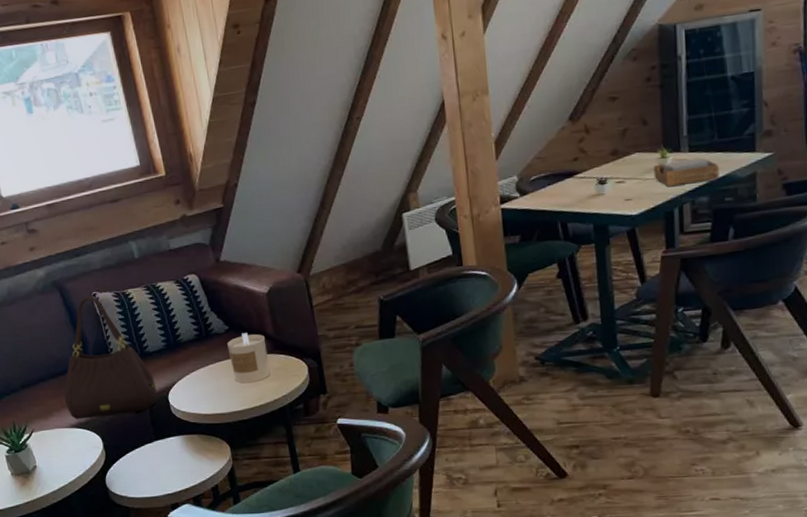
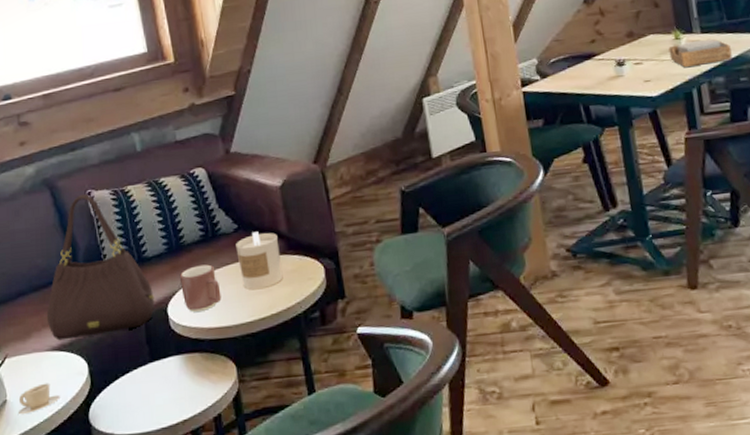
cup: none [46,453,81,478] -> present [18,383,60,415]
mug: none [177,360,216,400] -> present [179,264,221,312]

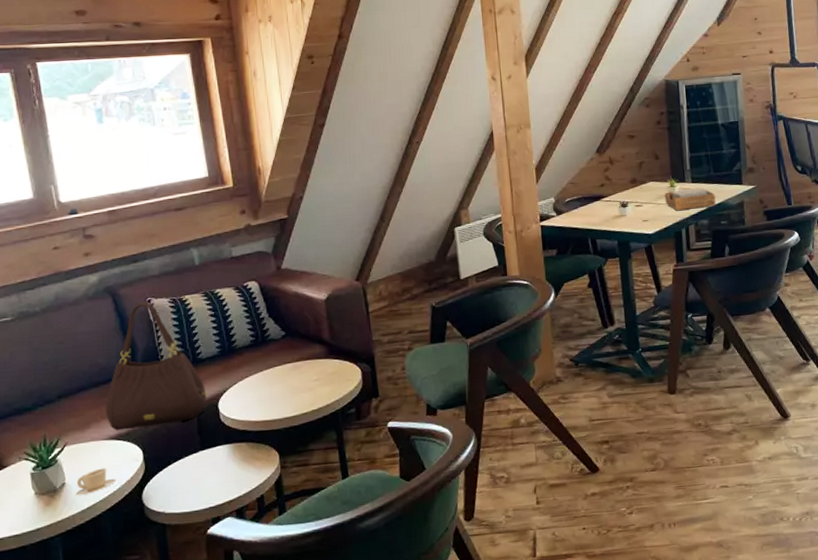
mug: present [179,264,221,312] -> none [230,366,268,407]
candle: present [236,231,283,290] -> none [283,338,324,389]

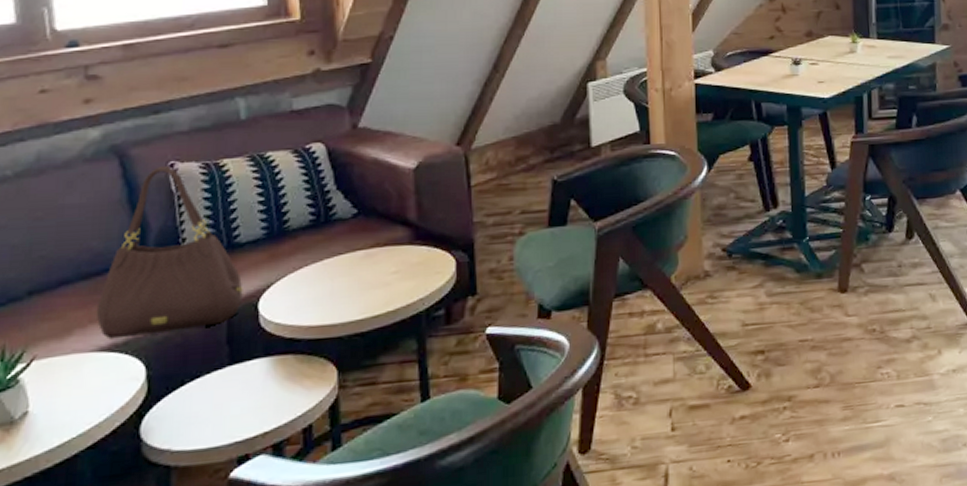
cup: present [76,468,116,496] -> none [43,390,103,430]
napkin holder: present [664,187,716,211] -> none [845,45,904,72]

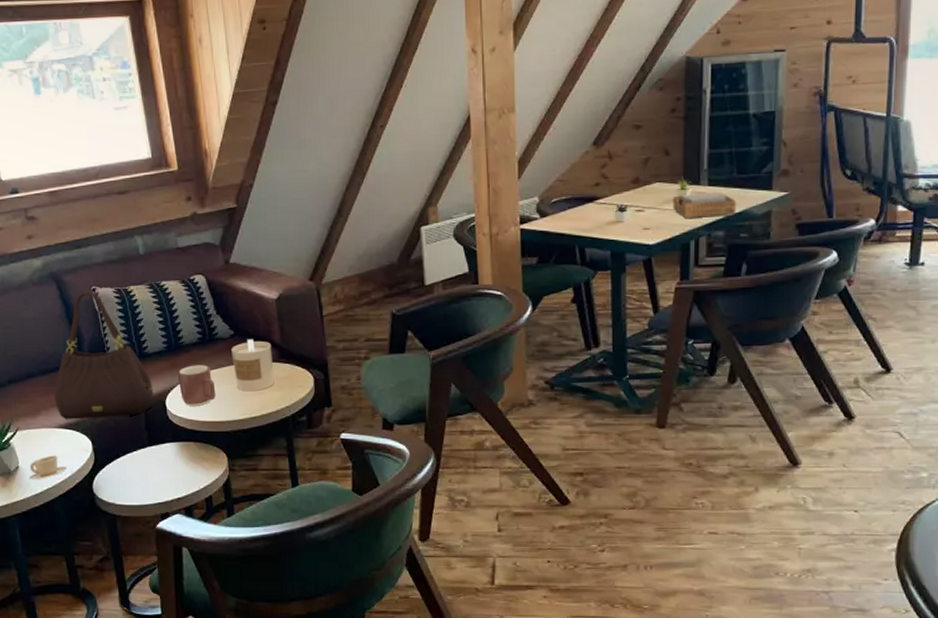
cup: none [43,390,103,430] -> present [29,455,67,480]
mug: none [278,253,328,307] -> present [177,365,216,406]
candle: none [352,218,407,284] -> present [231,339,275,392]
napkin holder: none [845,45,904,72] -> present [672,192,736,219]

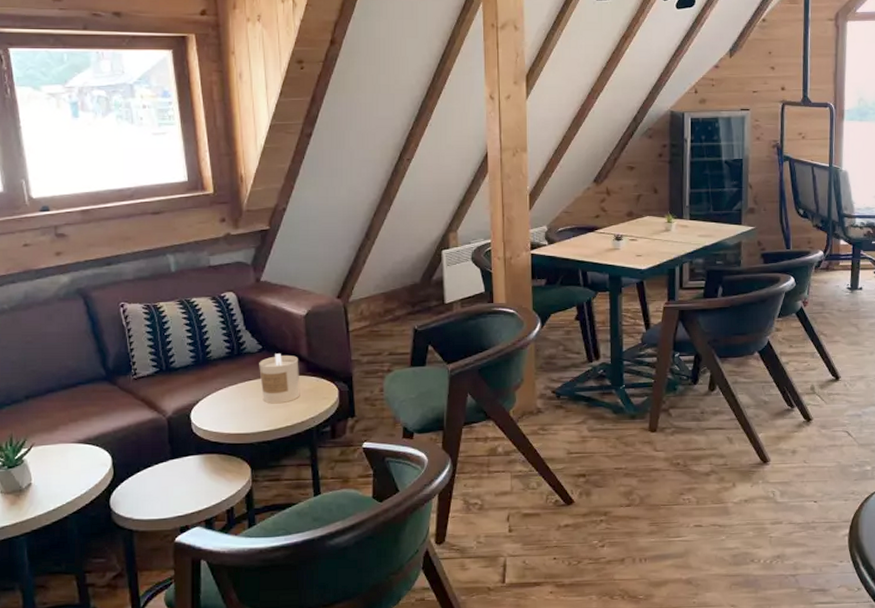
cup: present [29,455,67,480] -> none [42,471,83,497]
handbag: present [54,289,154,420] -> none [74,305,179,435]
mug: present [177,365,216,406] -> none [204,378,242,419]
napkin holder: present [672,192,736,219] -> none [661,225,713,248]

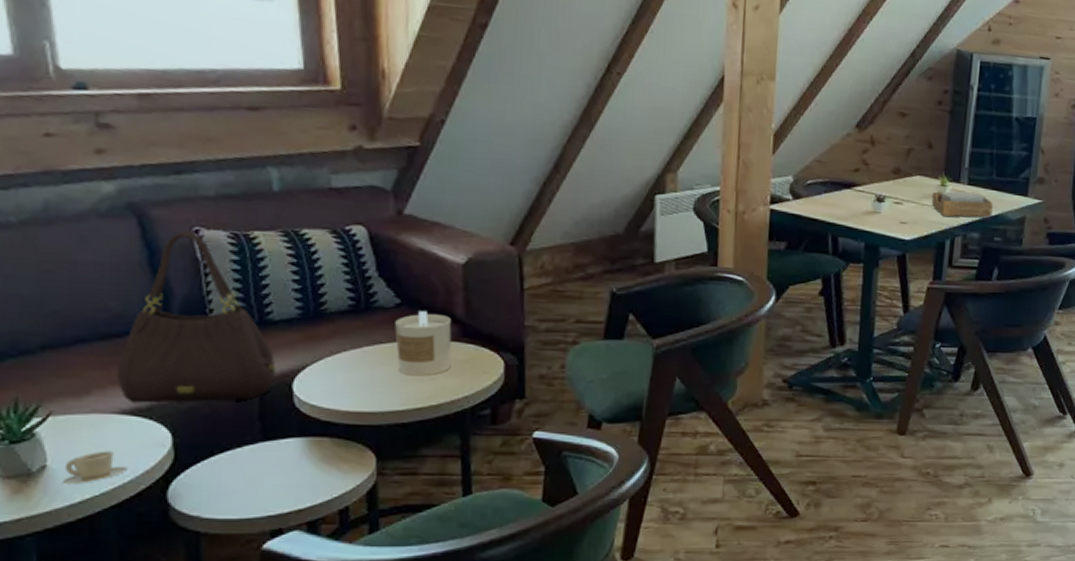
cup: none [42,471,83,497] -> present [63,451,127,485]
handbag: none [74,305,179,435] -> present [116,230,276,403]
napkin holder: none [661,225,713,248] -> present [931,191,993,218]

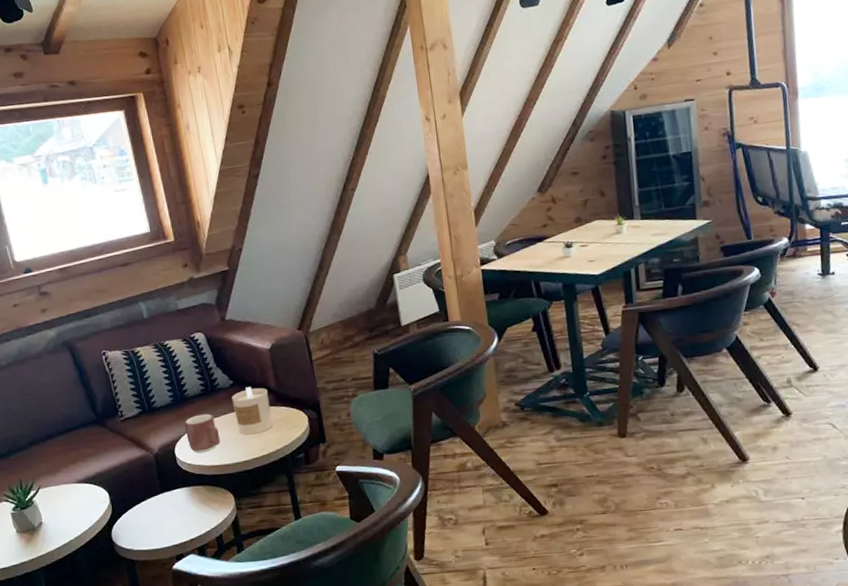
cup: present [63,451,127,485] -> none [52,508,87,534]
handbag: present [116,230,276,403] -> none [72,353,164,475]
mug: none [314,339,368,391] -> present [184,413,221,453]
napkin holder: present [931,191,993,218] -> none [611,224,668,250]

